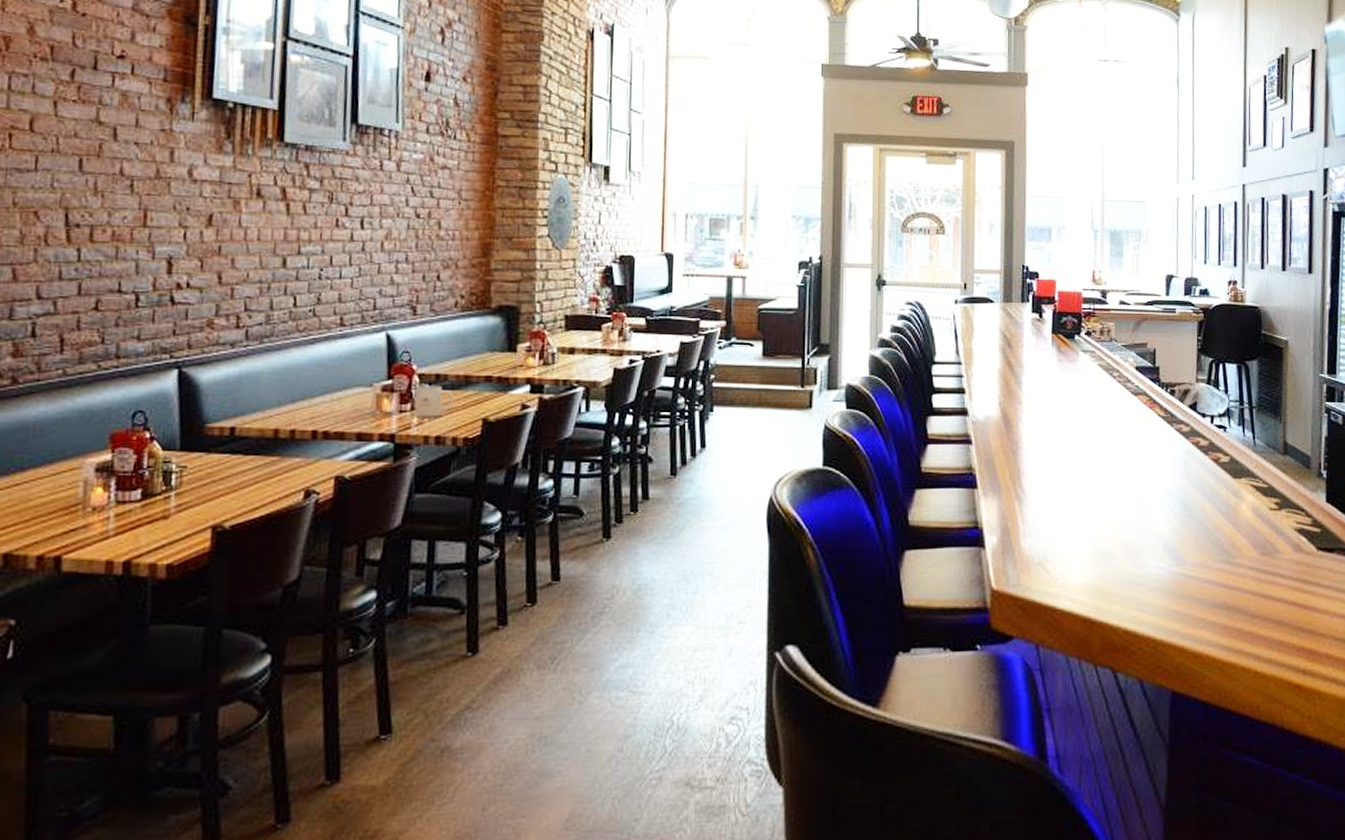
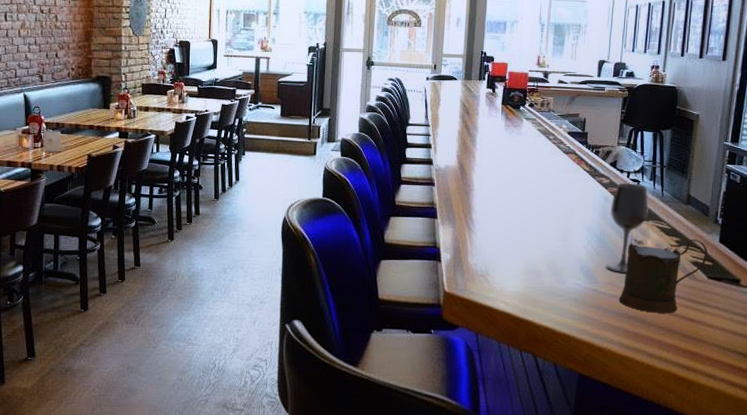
wine glass: none [1193,430,1240,550] -> present [605,183,649,274]
beer mug: none [1213,499,1314,600] -> present [618,236,708,313]

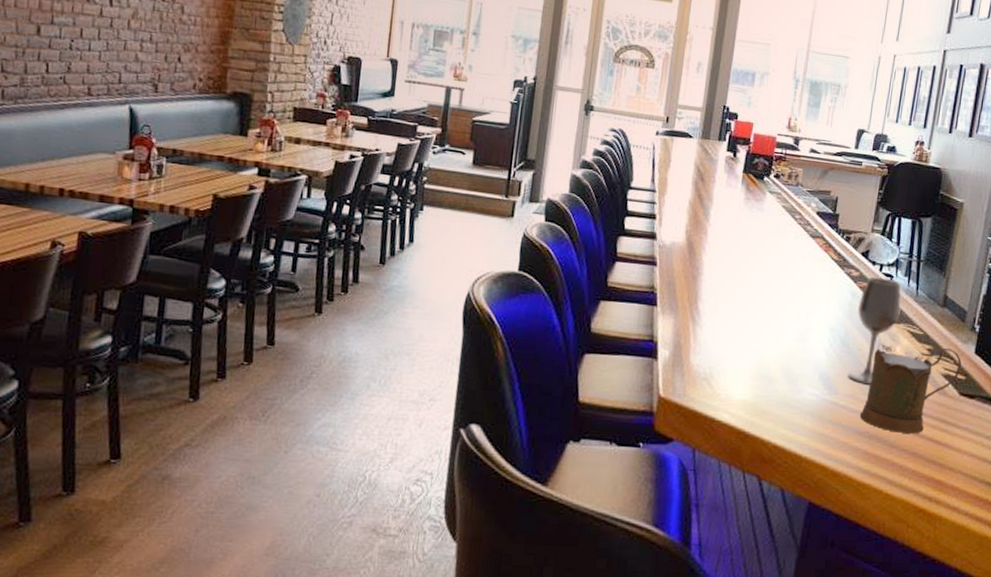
mug: present [43,130,69,152] -> none [151,157,189,189]

